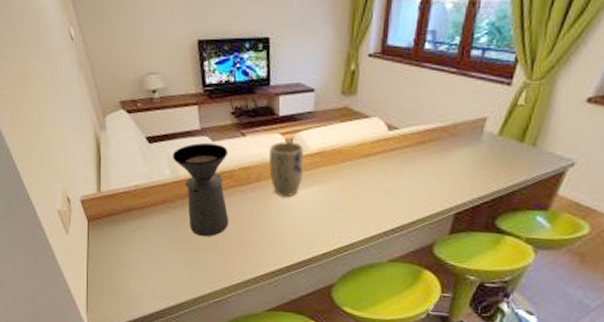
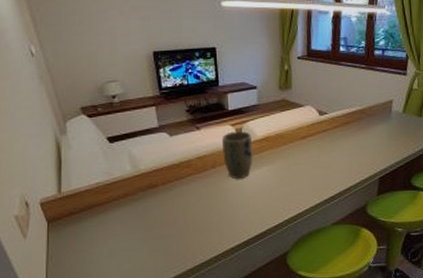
coffee maker: present [172,142,229,237] -> none [132,137,190,224]

